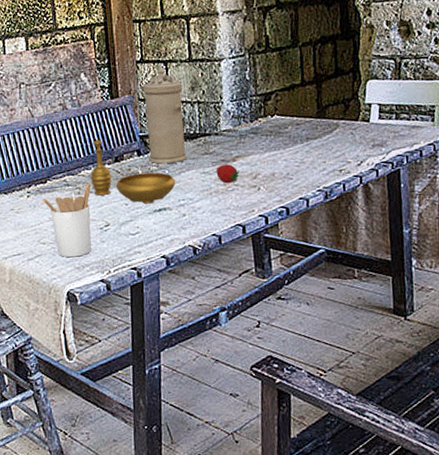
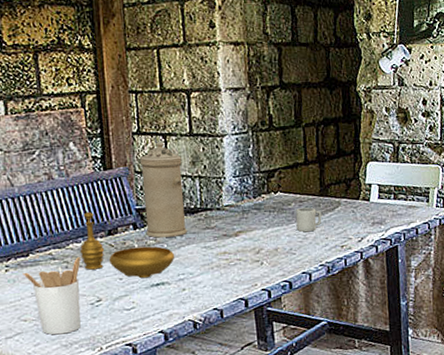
fruit: present [216,164,240,184] -> none [217,239,242,258]
cup: none [292,130,320,156] -> present [295,207,322,232]

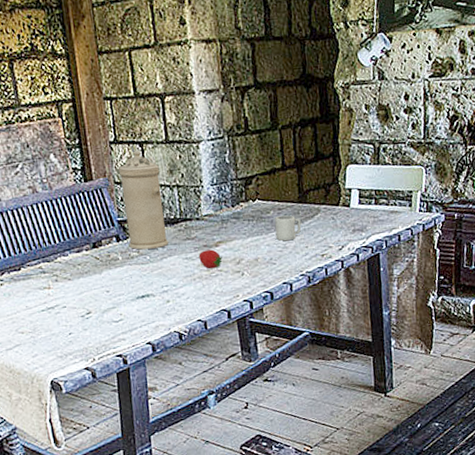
utensil holder: present [22,257,81,335] -> none [16,270,74,347]
decorative bowl: present [79,212,175,279] -> none [67,224,158,291]
fruit: none [217,239,242,258] -> present [198,249,223,269]

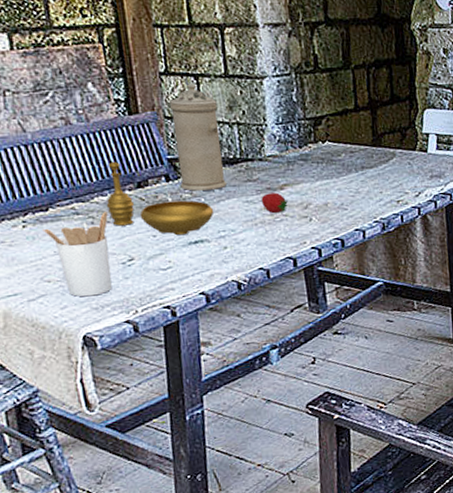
utensil holder: none [16,270,74,347] -> present [42,212,112,297]
decorative bowl: none [67,224,158,291] -> present [106,161,214,236]
cup: present [274,215,302,241] -> none [346,158,376,186]

